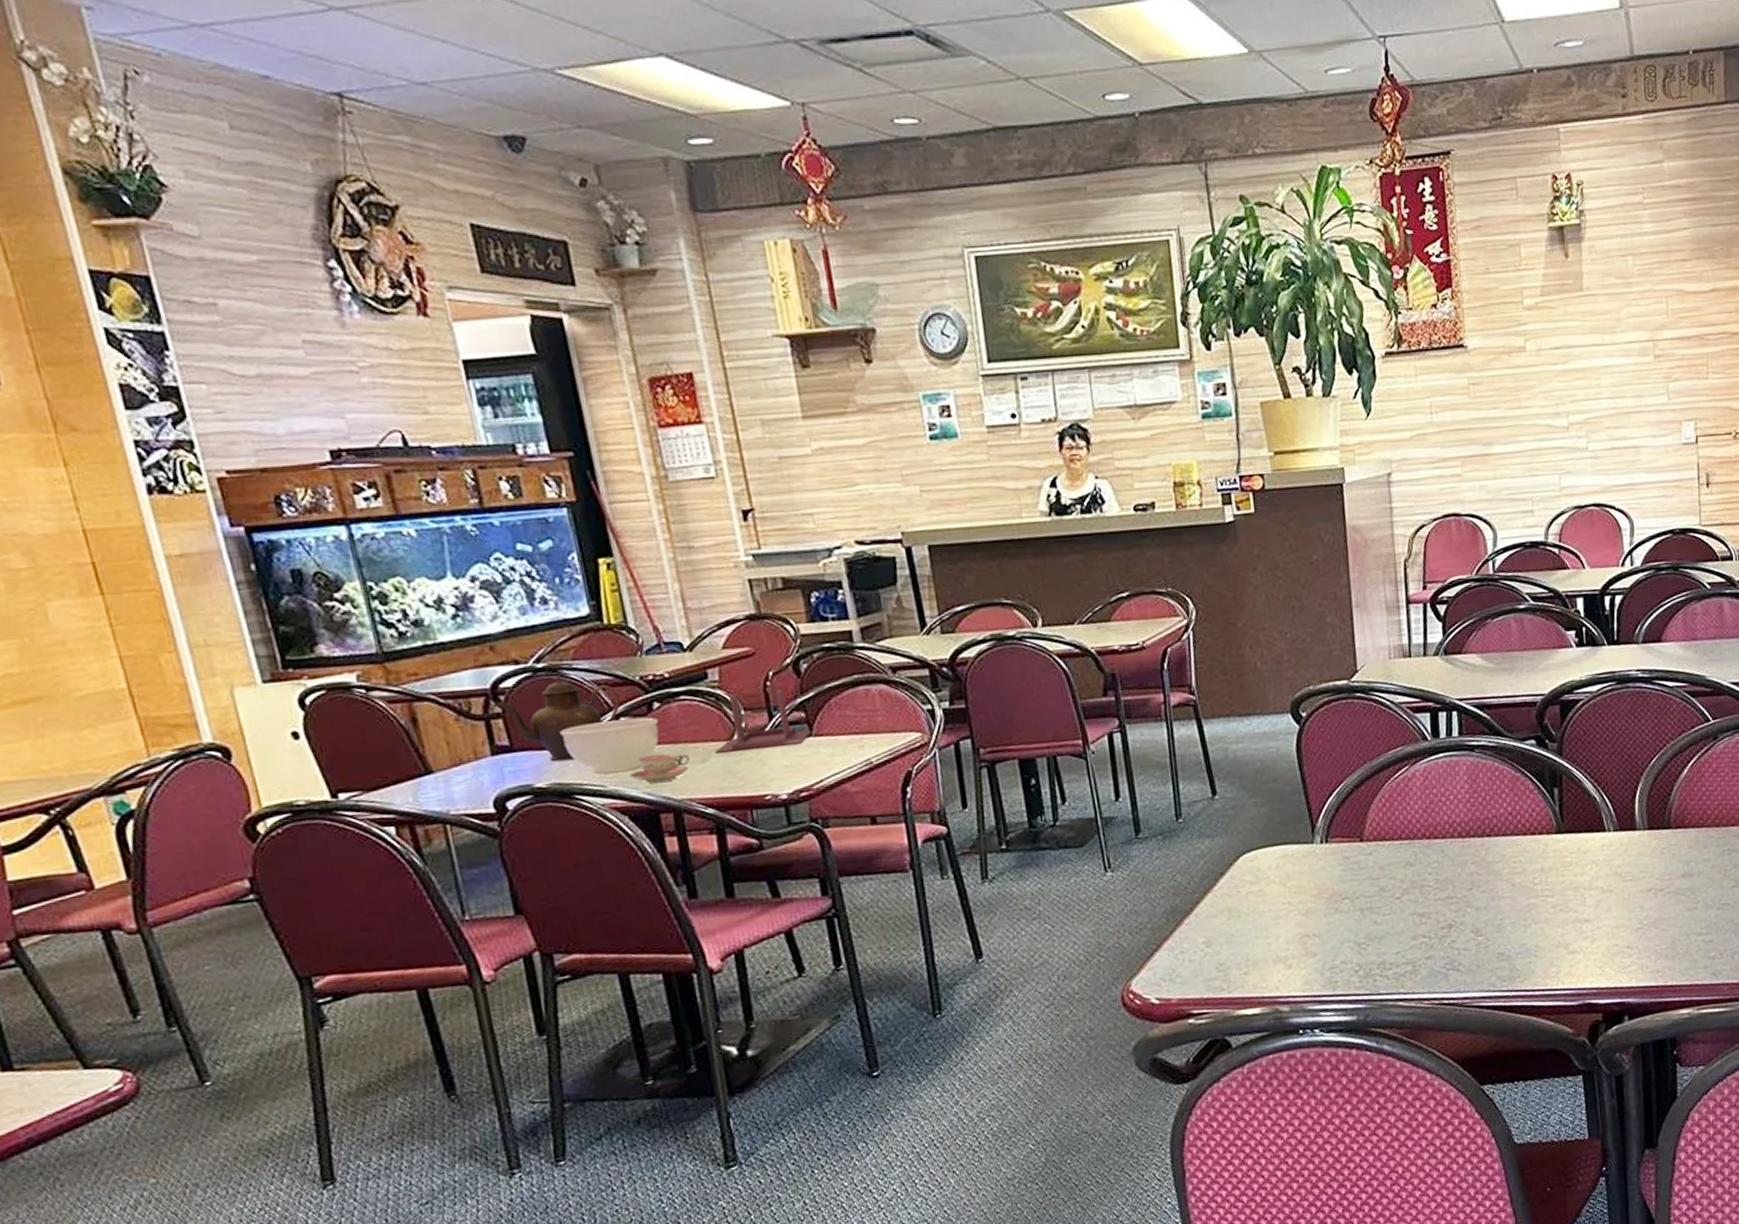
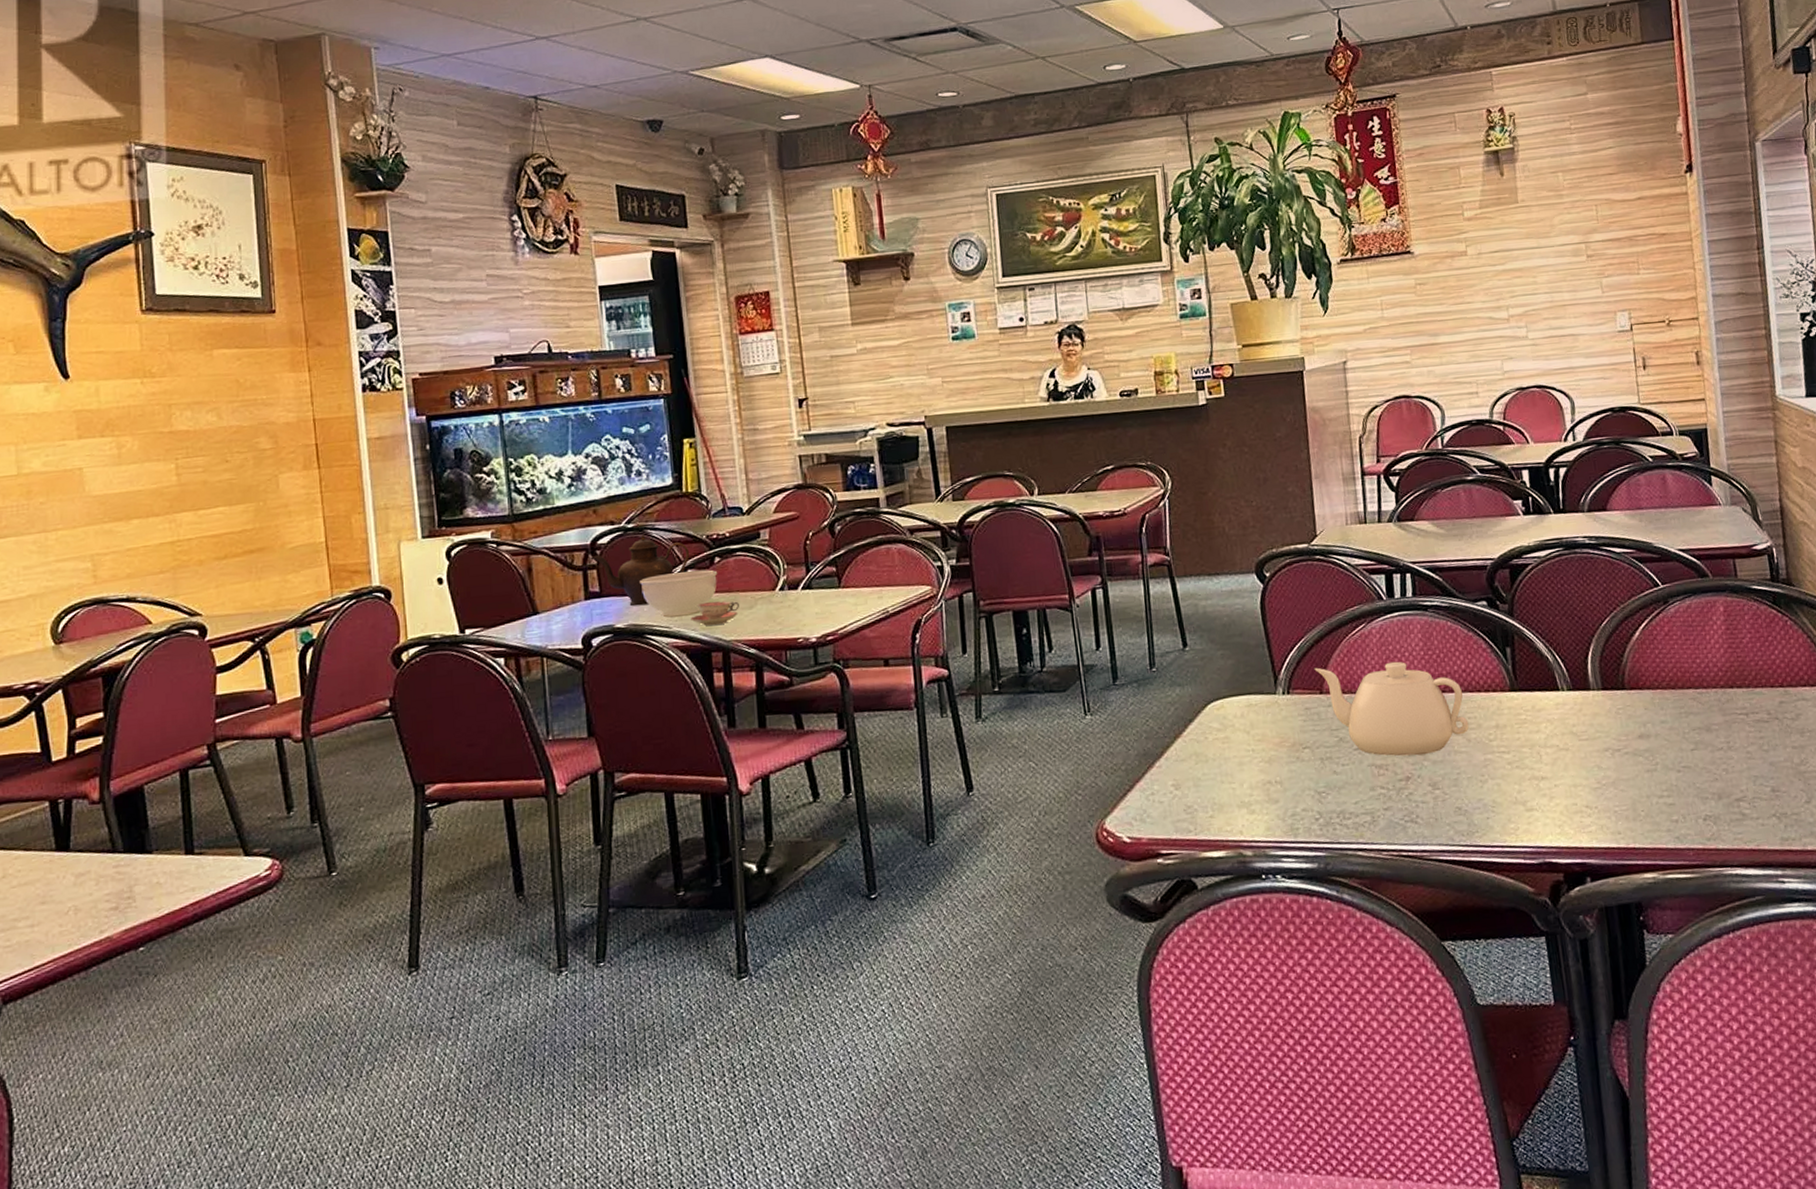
napkin holder: present [714,688,813,755] -> none [760,547,841,602]
teapot: none [1354,805,1514,904] -> present [1314,661,1469,756]

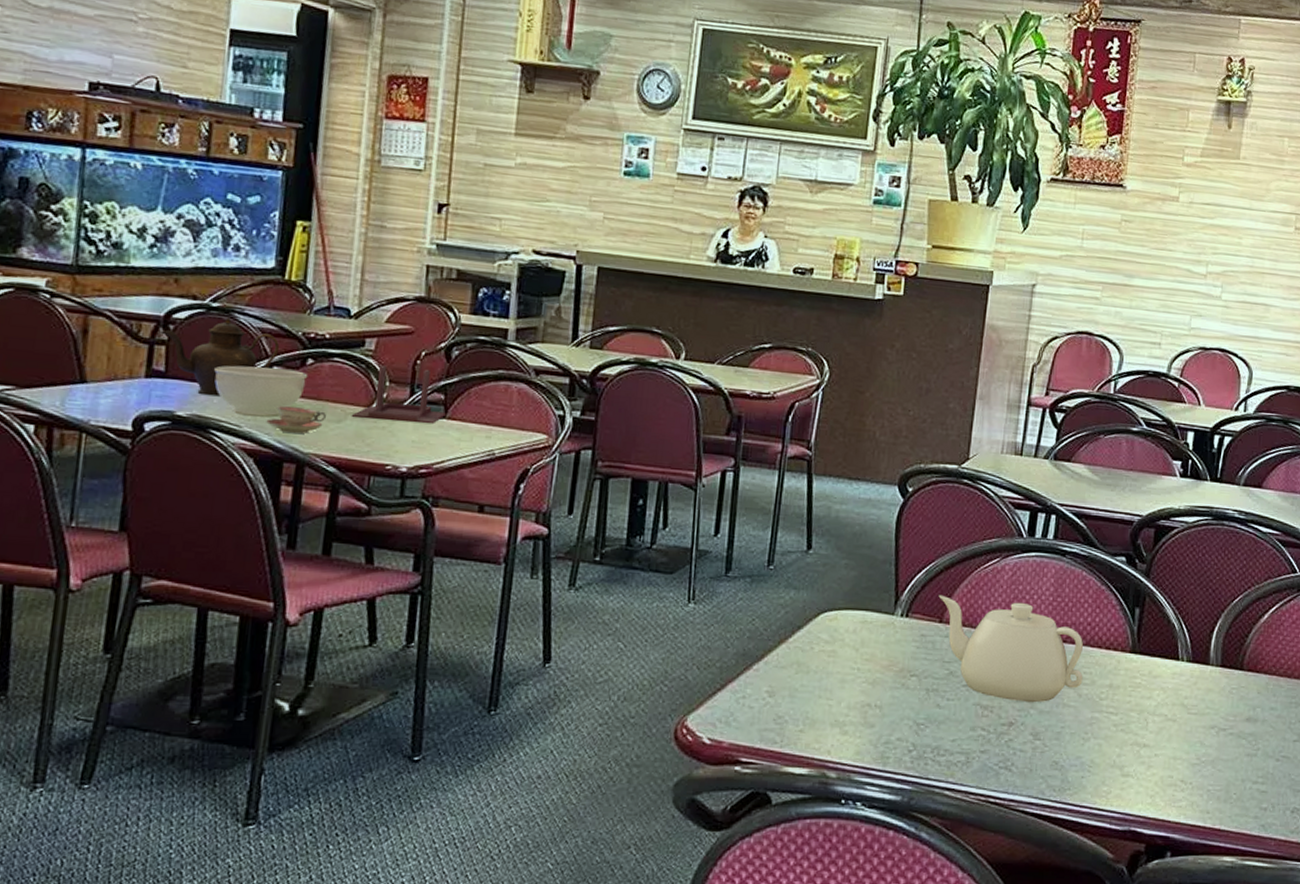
napkin holder: none [760,547,841,602] -> present [351,365,447,425]

